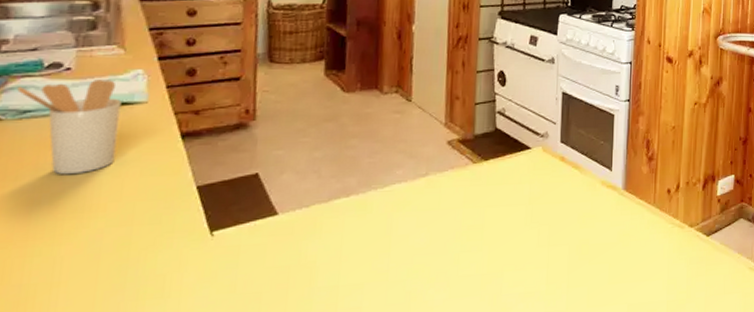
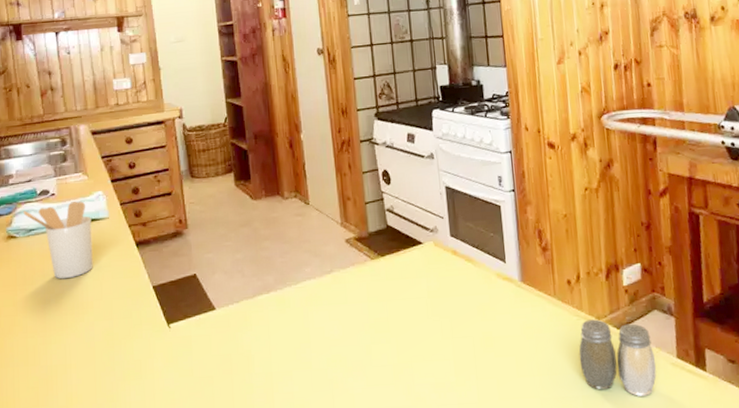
salt and pepper shaker: none [669,227,737,299] -> present [579,319,657,396]

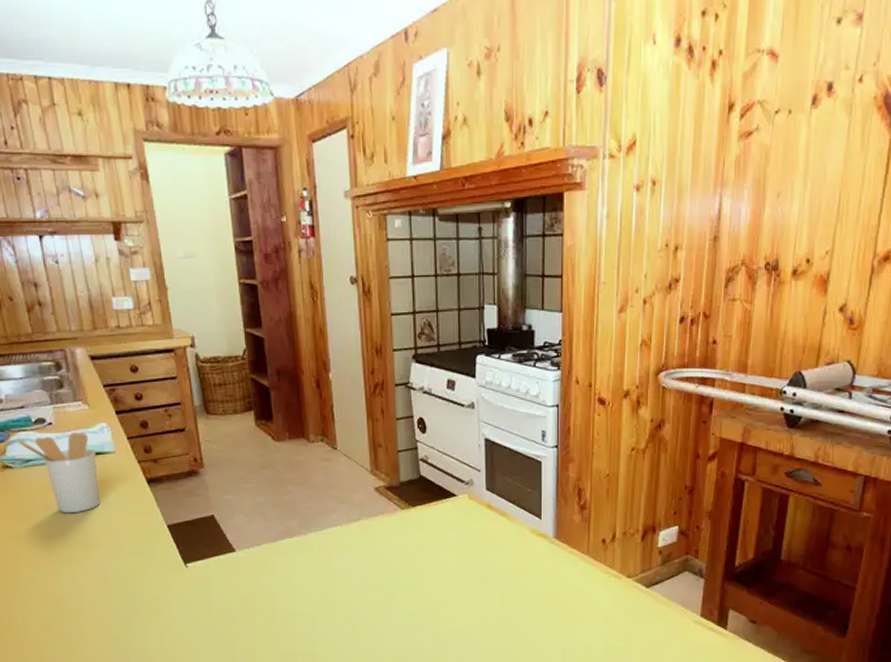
salt and pepper shaker: present [579,319,657,396] -> none [605,577,680,649]

